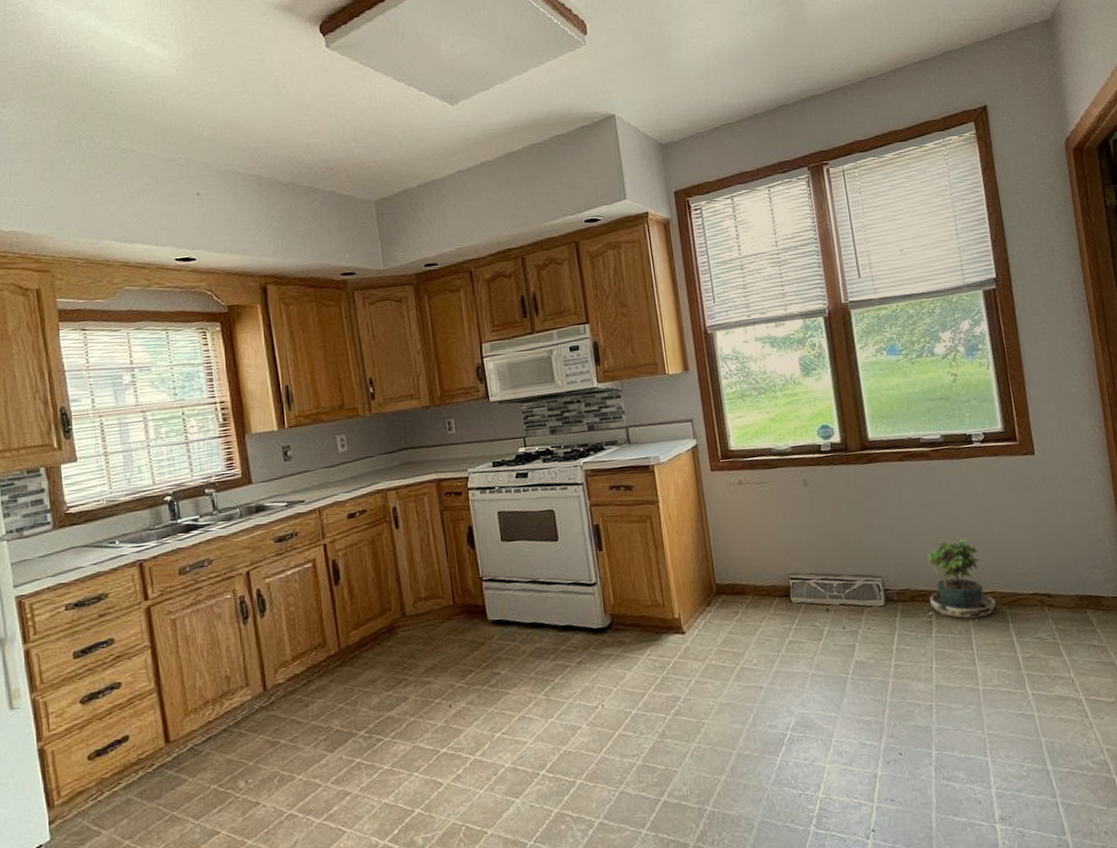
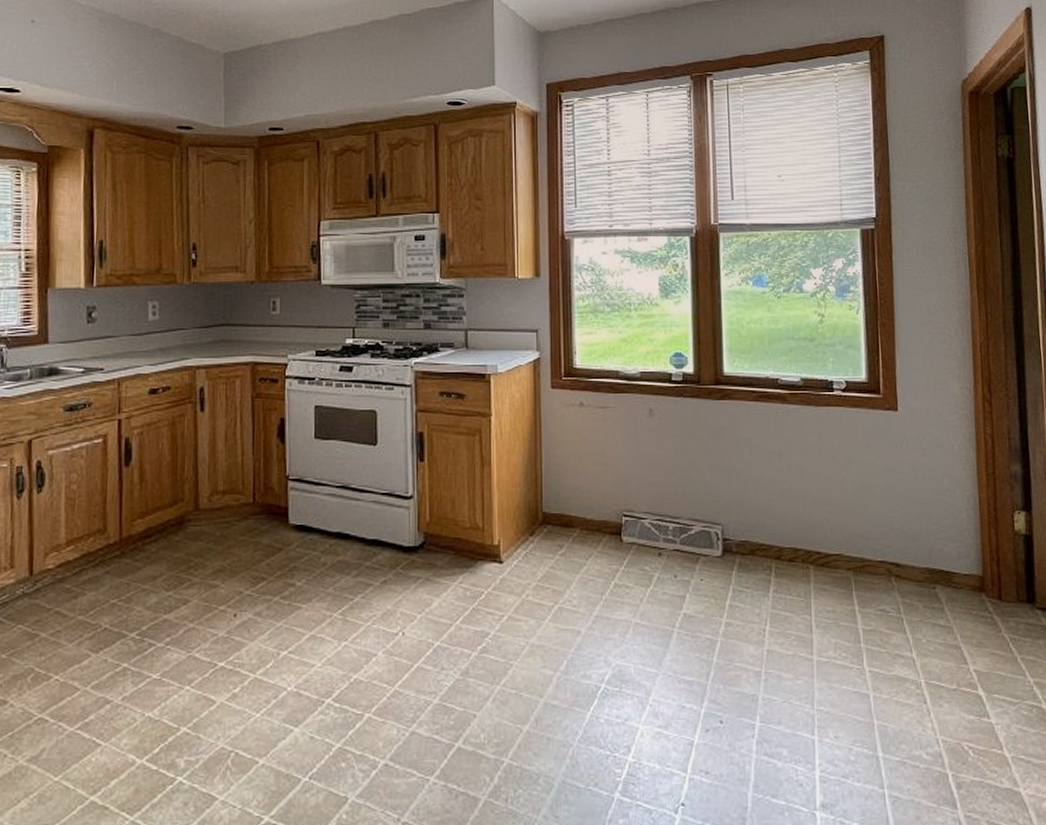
potted plant: present [923,538,996,622] -> none [762,492,841,581]

